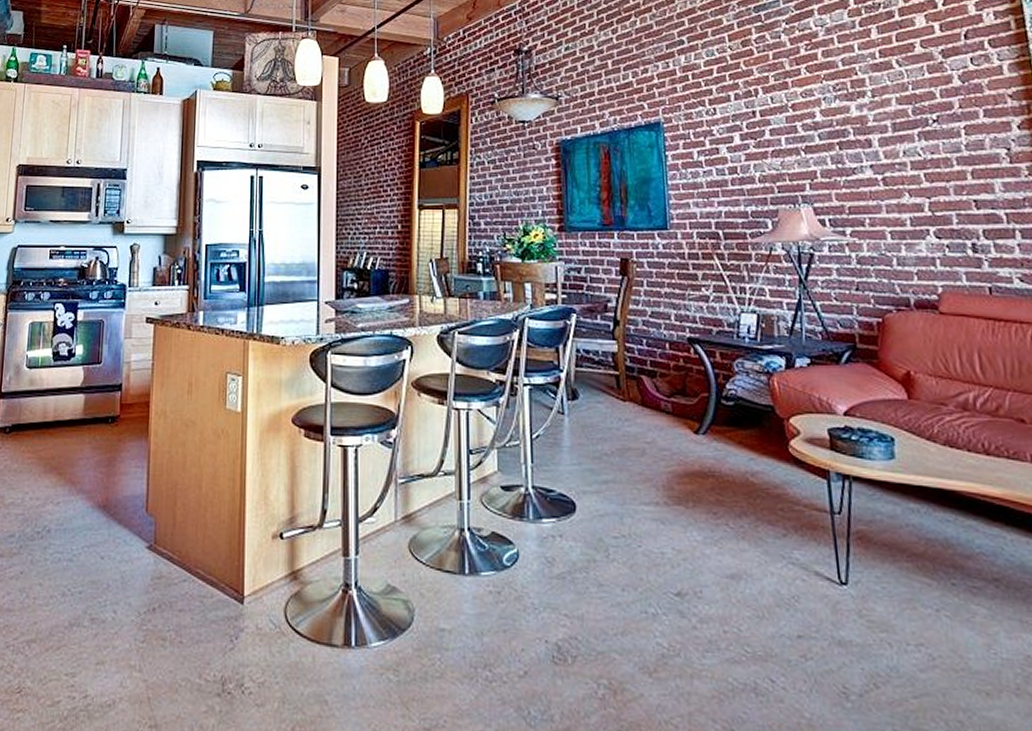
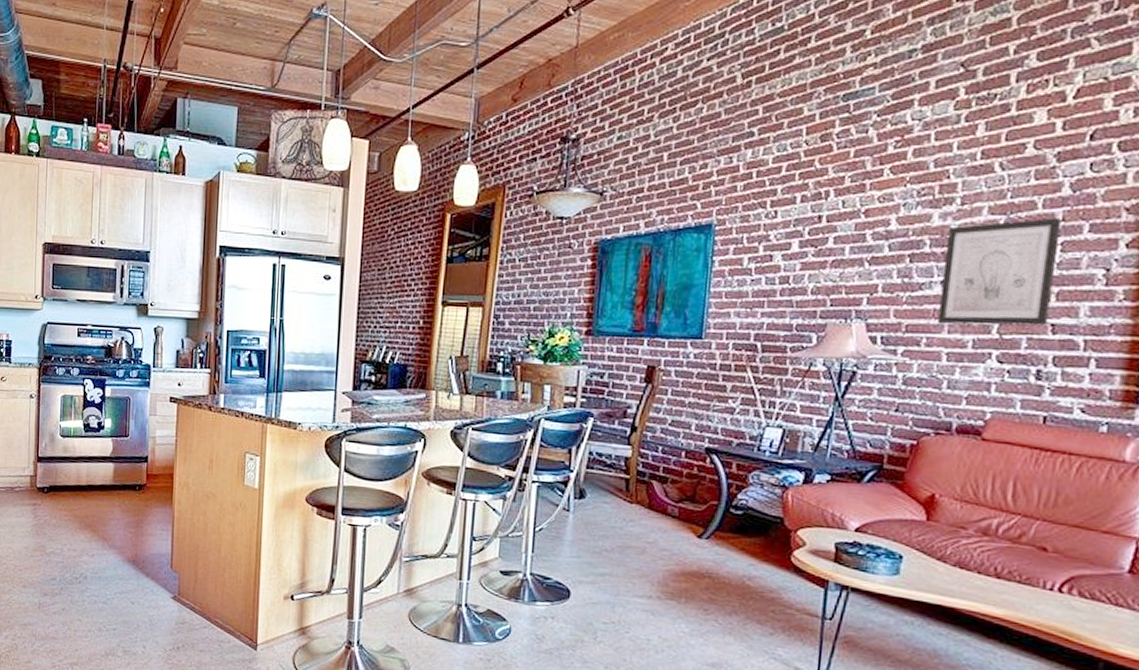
wall art: none [866,106,970,205] -> present [937,218,1062,326]

